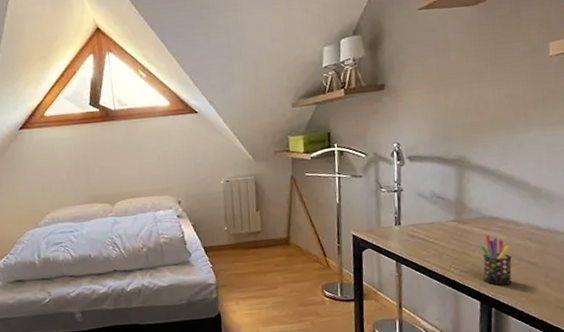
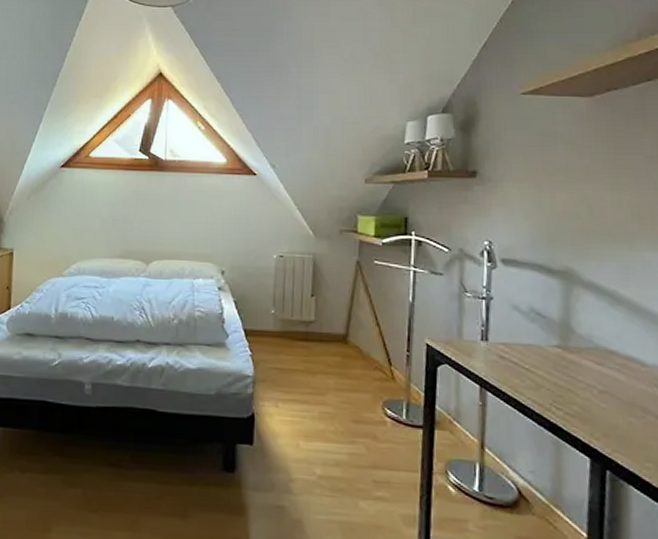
pen holder: present [480,235,512,286] -> none [592,371,634,443]

